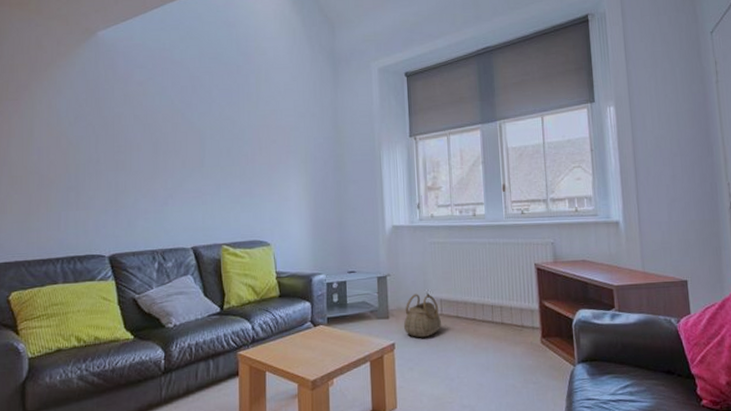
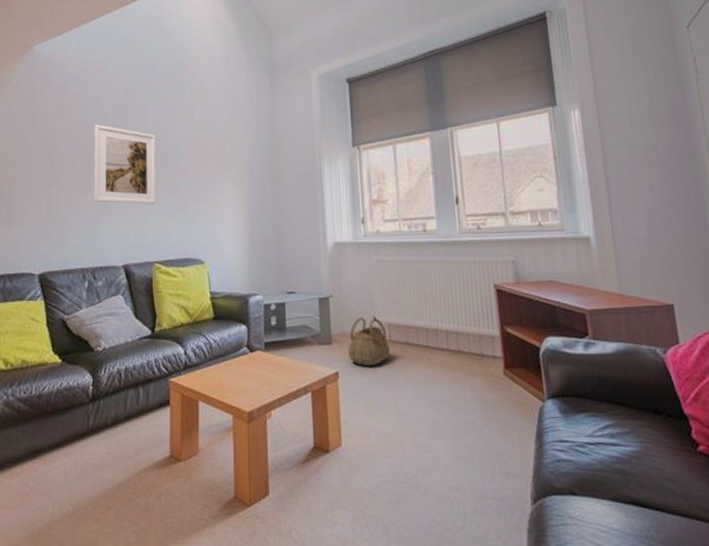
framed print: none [161,111,224,190] -> present [94,124,157,205]

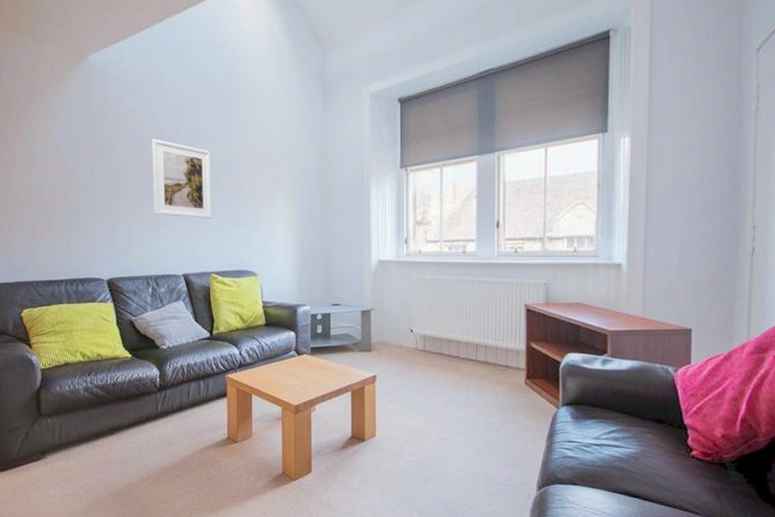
basket: present [347,317,390,367] -> none [385,329,423,372]

